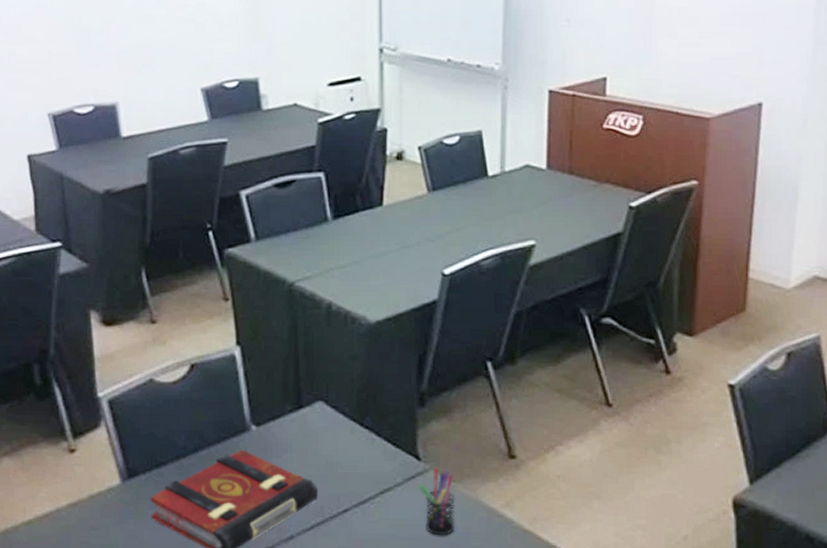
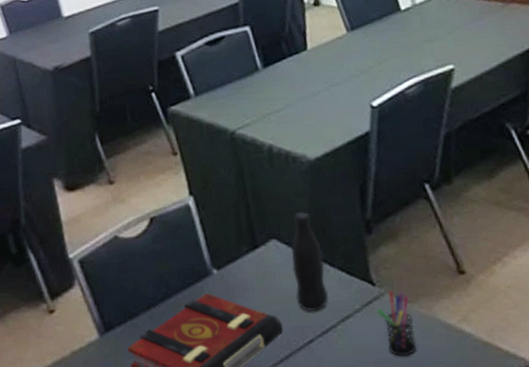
bottle: none [336,377,371,481] -> present [291,212,328,312]

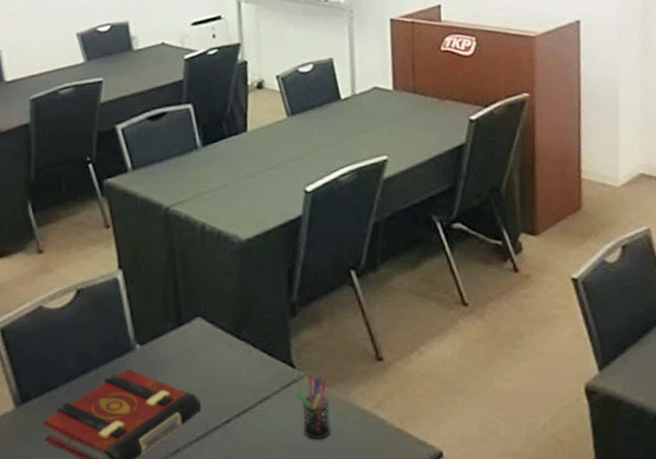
bottle: present [291,212,328,312] -> none [215,292,248,392]

